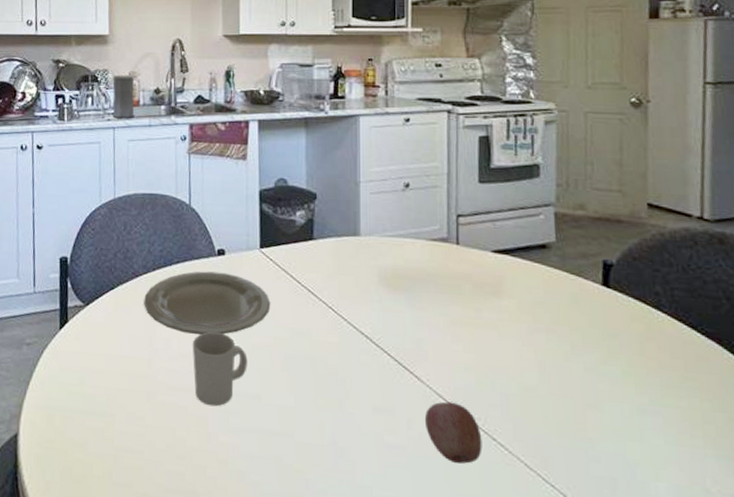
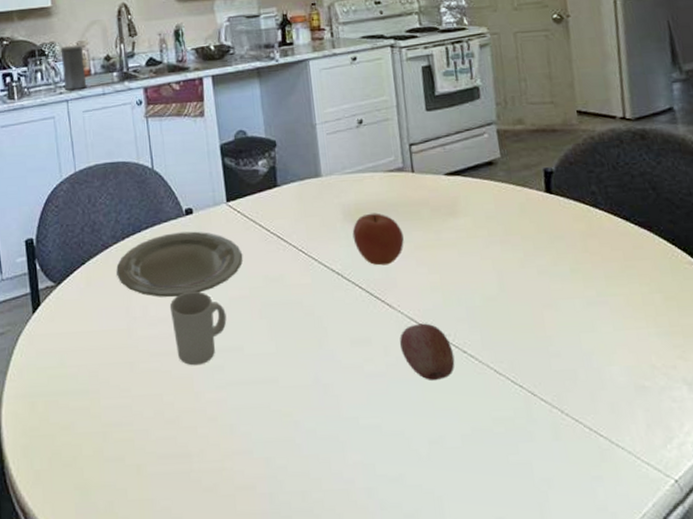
fruit: none [386,280,440,337] -> present [352,213,404,266]

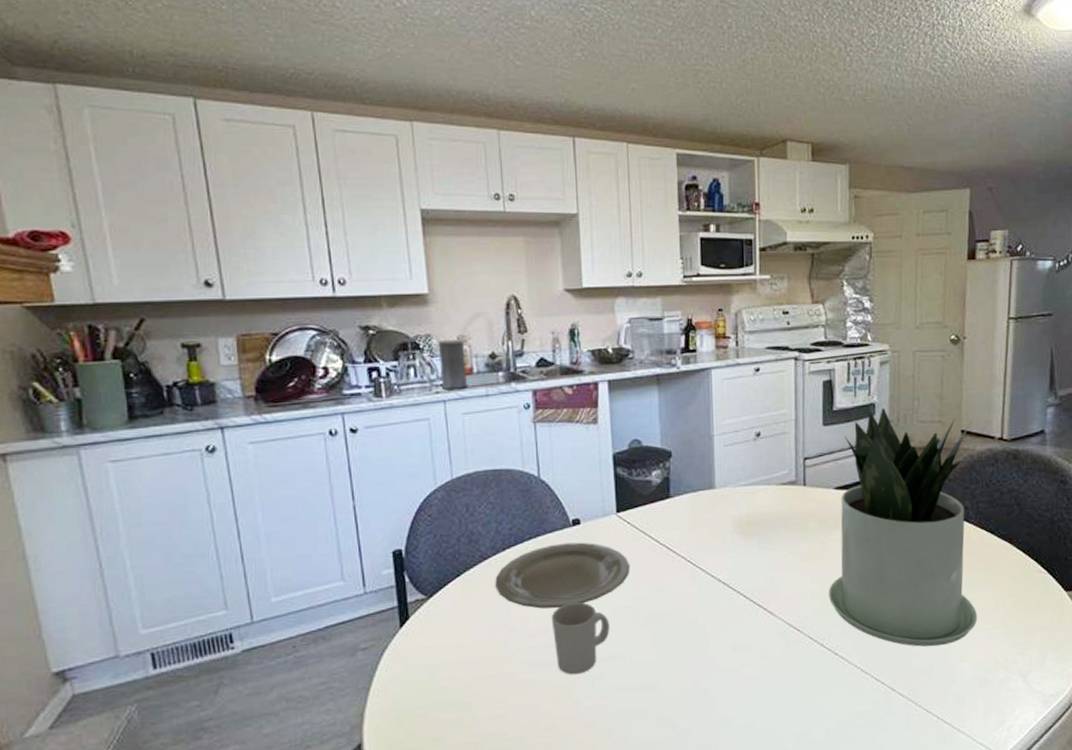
fruit: present [352,213,404,266] -> none [741,525,790,576]
fruit: present [399,323,455,380] -> none [777,628,827,681]
planter: none [448,91,623,347] -> present [828,408,978,647]

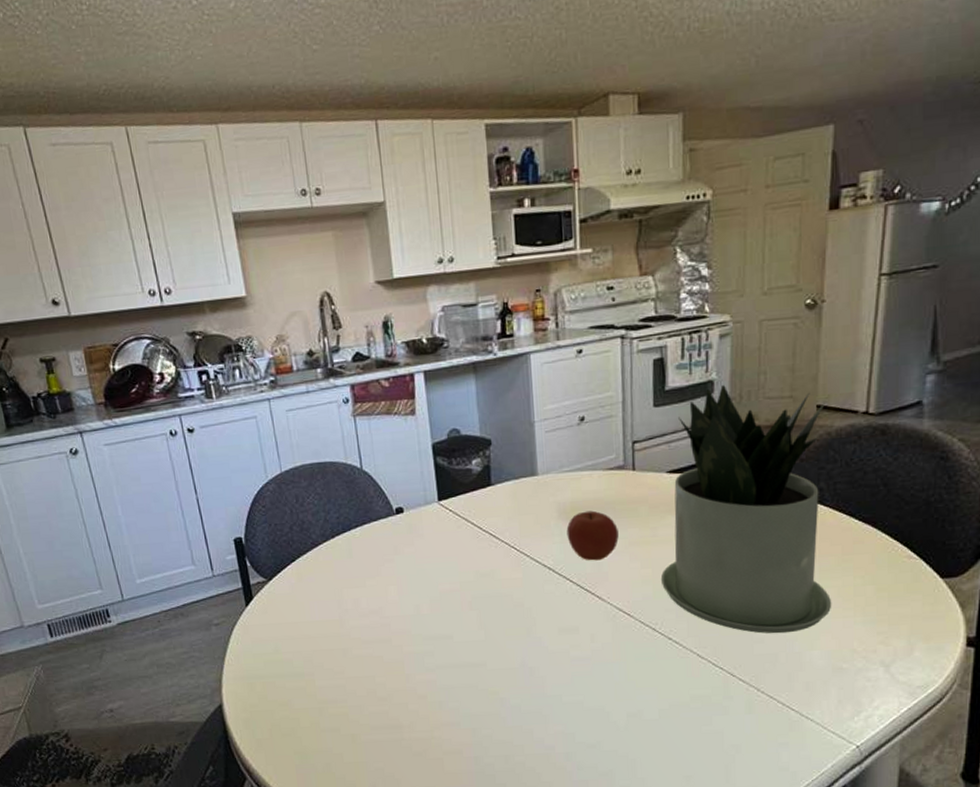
canister: present [438,339,468,390] -> none [259,338,289,389]
plate: present [495,542,630,609] -> none [327,529,454,591]
mug: present [551,602,610,675] -> none [380,585,437,652]
fruit: none [741,525,790,576] -> present [566,510,619,561]

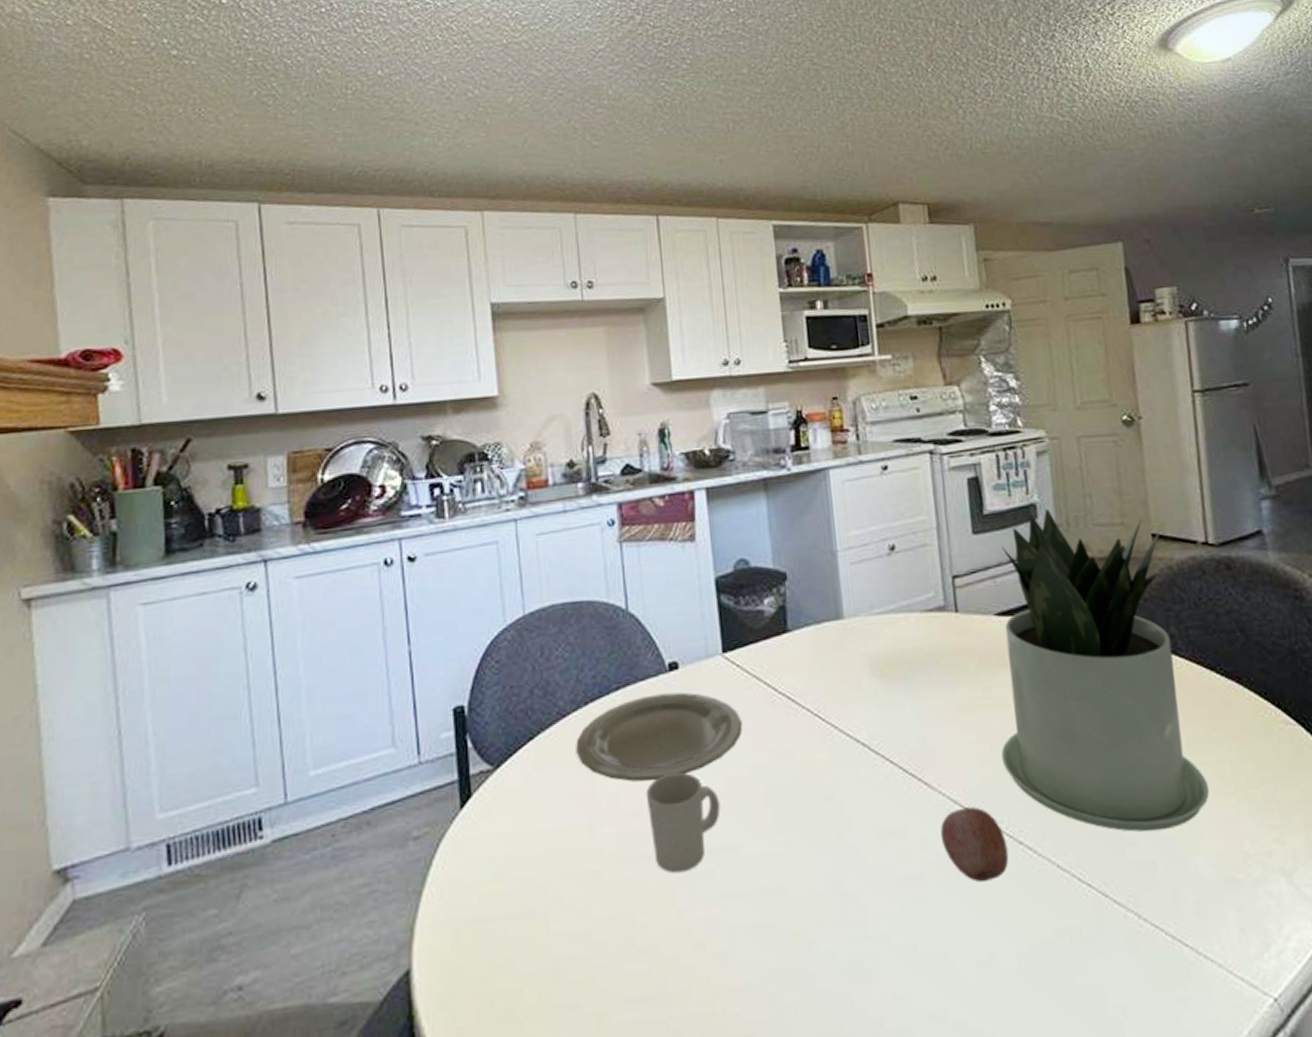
plate: none [327,529,454,591] -> present [576,692,743,782]
mug: none [380,585,437,652] -> present [645,772,721,874]
fruit: present [566,510,619,561] -> none [881,664,946,733]
fruit: none [606,613,659,664] -> present [940,806,1009,882]

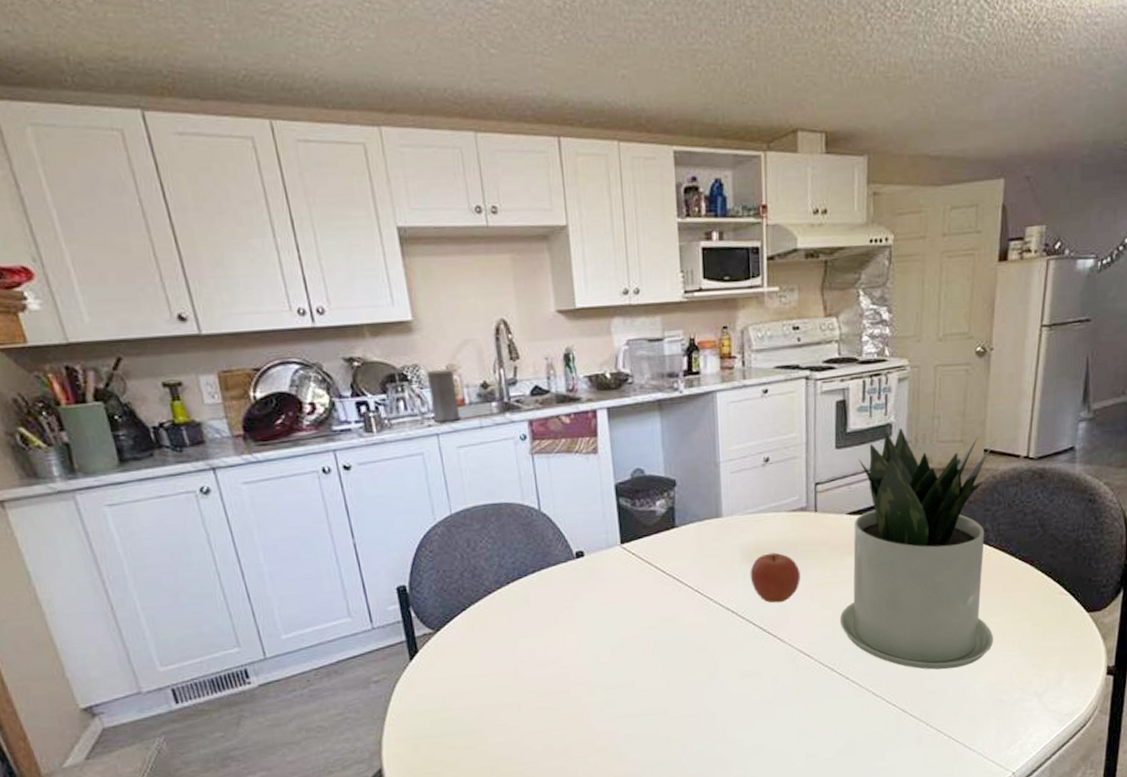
canister: none [508,446,543,507] -> present [426,368,461,423]
plate: present [576,692,743,782] -> none [501,574,637,640]
mug: present [645,772,721,874] -> none [558,633,618,703]
fruit: none [881,664,946,733] -> present [750,552,800,603]
fruit: present [940,806,1009,882] -> none [787,654,837,704]

